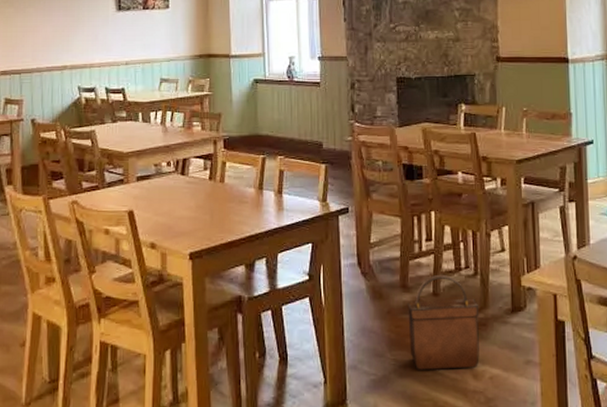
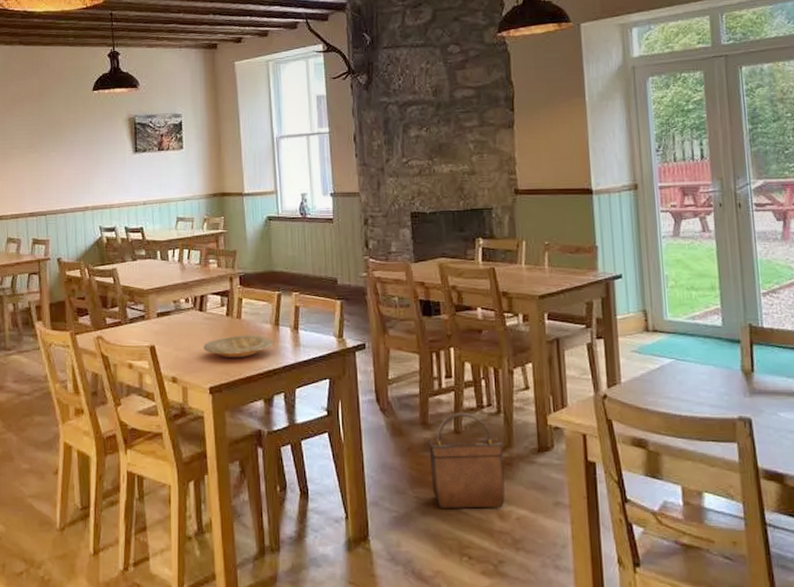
plate: none [184,199,257,223] -> present [203,334,274,358]

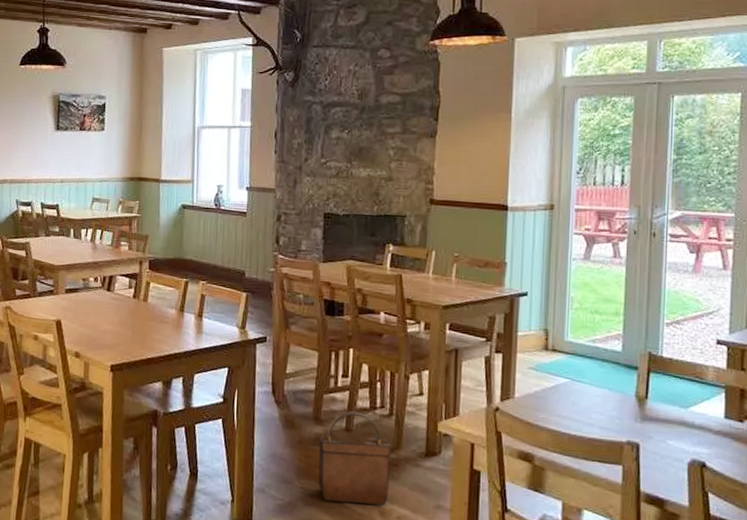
plate: present [203,334,274,358] -> none [108,317,177,340]

